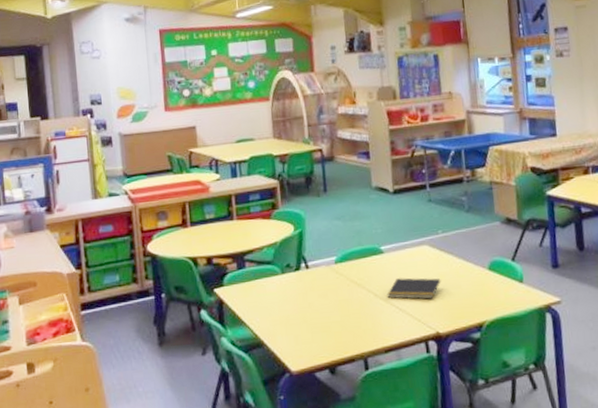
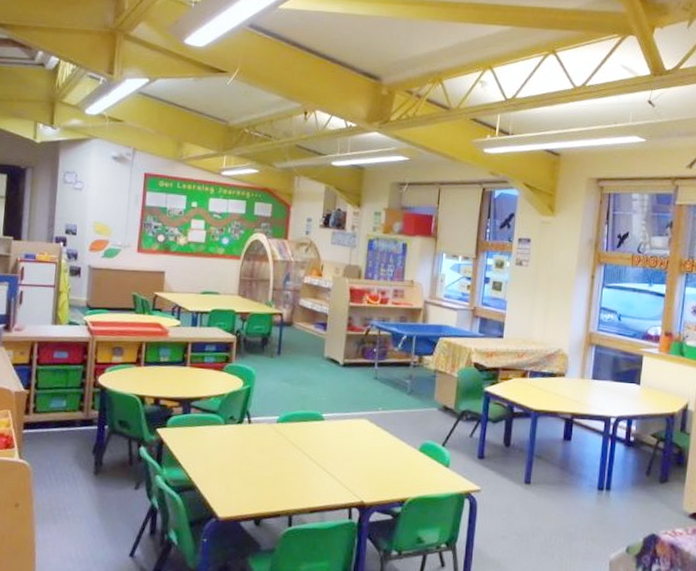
notepad: present [387,277,441,300] -> none [320,446,374,470]

